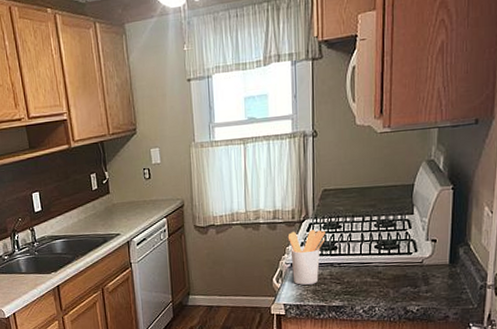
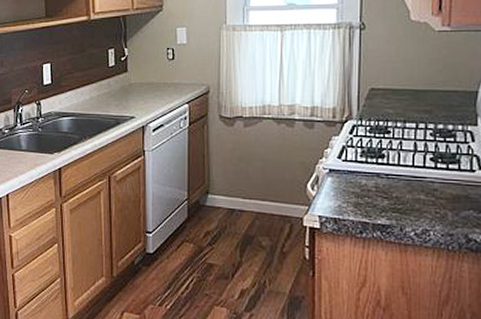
utensil holder: present [287,229,325,285] -> none [326,132,371,196]

